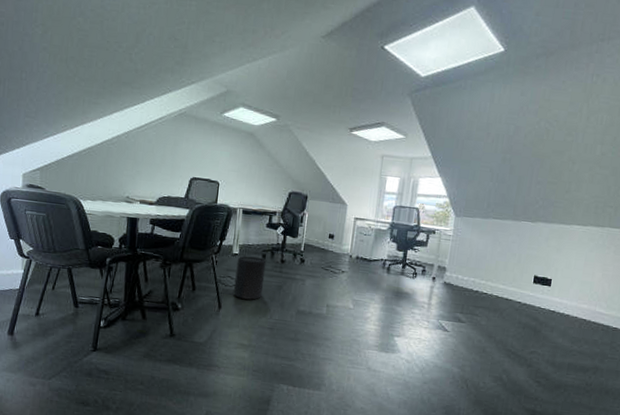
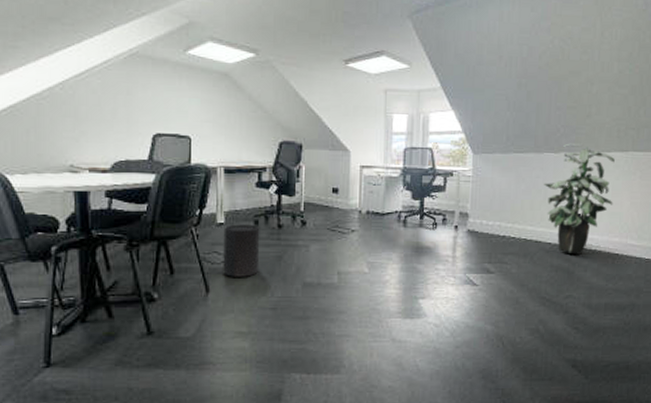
indoor plant: none [518,214,590,316] -> present [544,143,615,255]

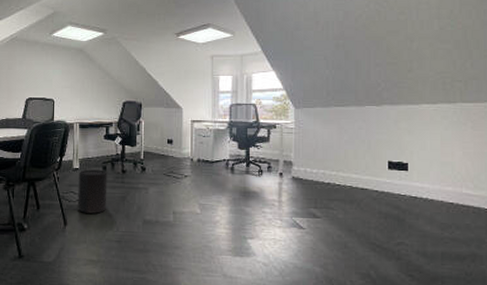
indoor plant: present [544,143,615,255] -> none [367,96,443,203]

